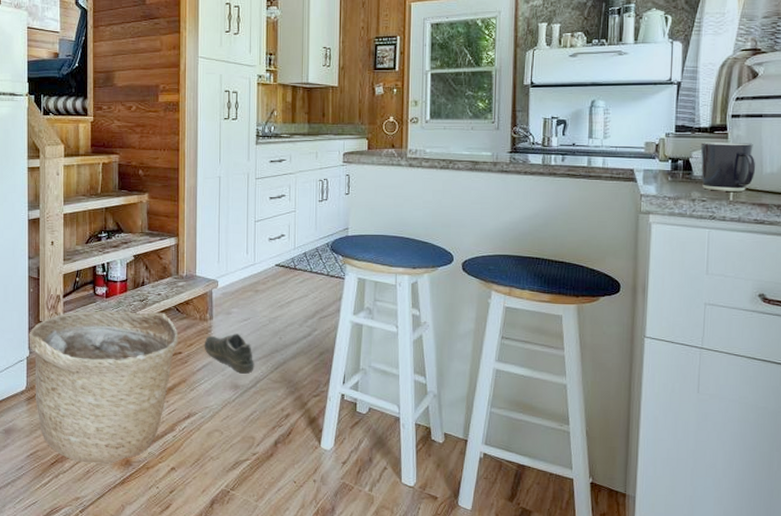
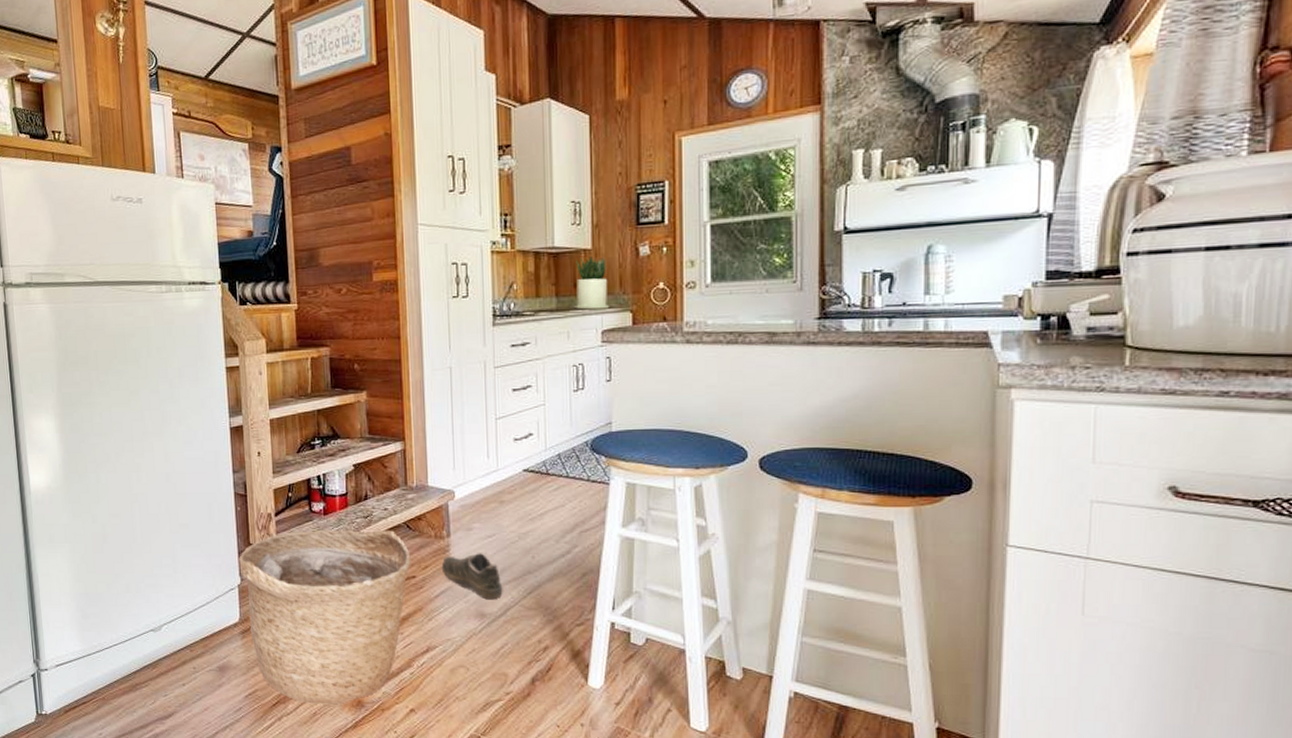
planter: none [322,91,351,136] -> present [574,255,610,310]
mug: present [700,142,755,192] -> none [1081,288,1162,354]

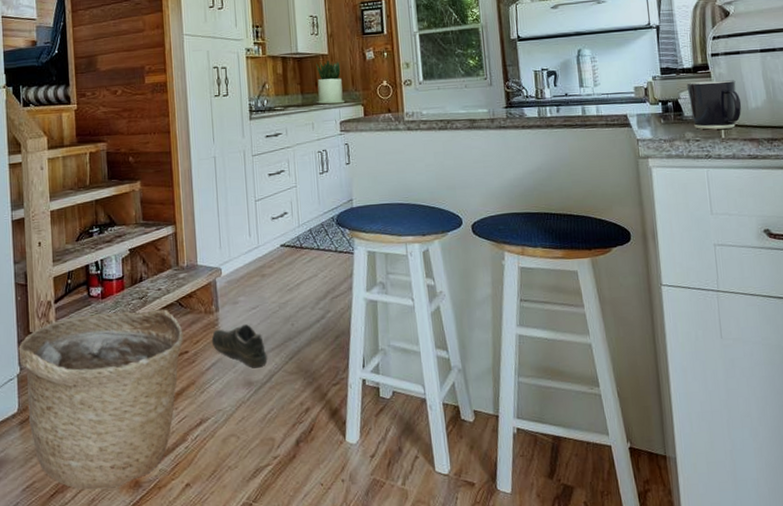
mug: none [1081,288,1162,354] -> present [686,80,741,130]

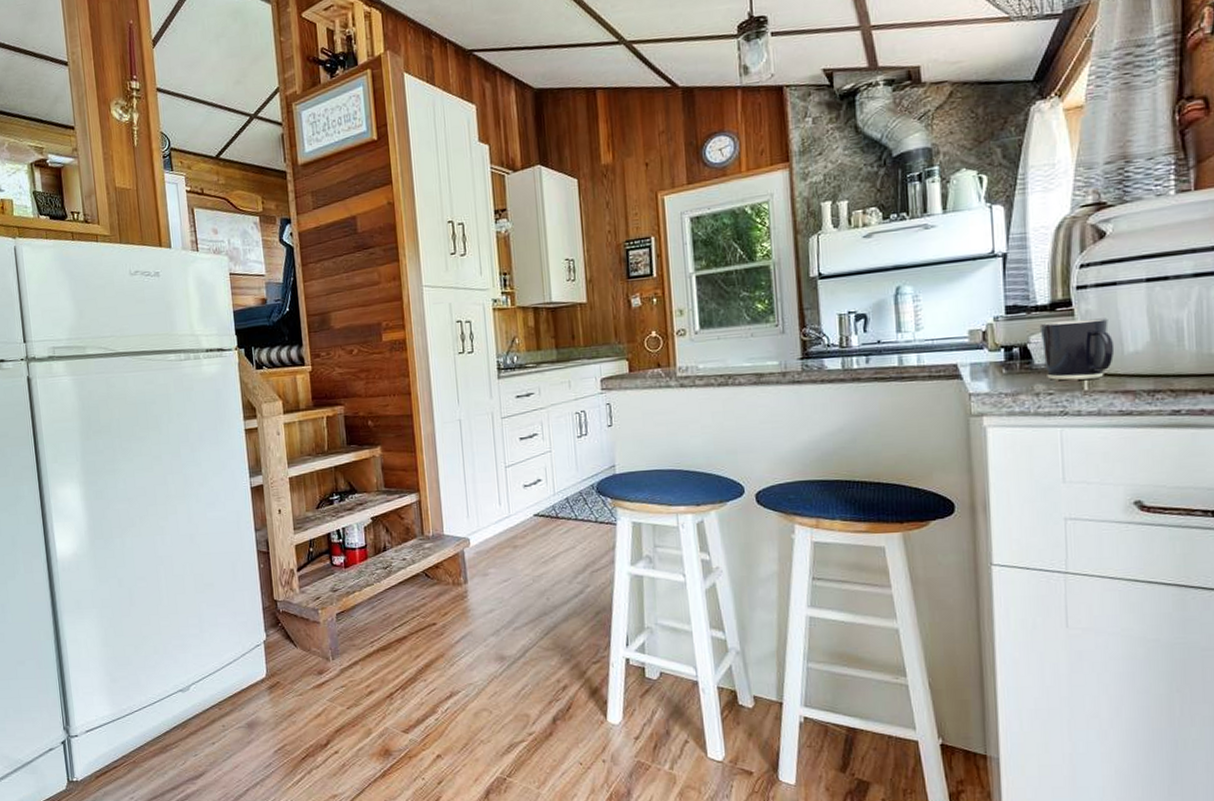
basket: present [18,309,184,491] -> none [263,580,431,756]
shoe: present [211,324,268,368] -> none [460,597,521,643]
planter: present [316,59,346,105] -> none [573,309,607,361]

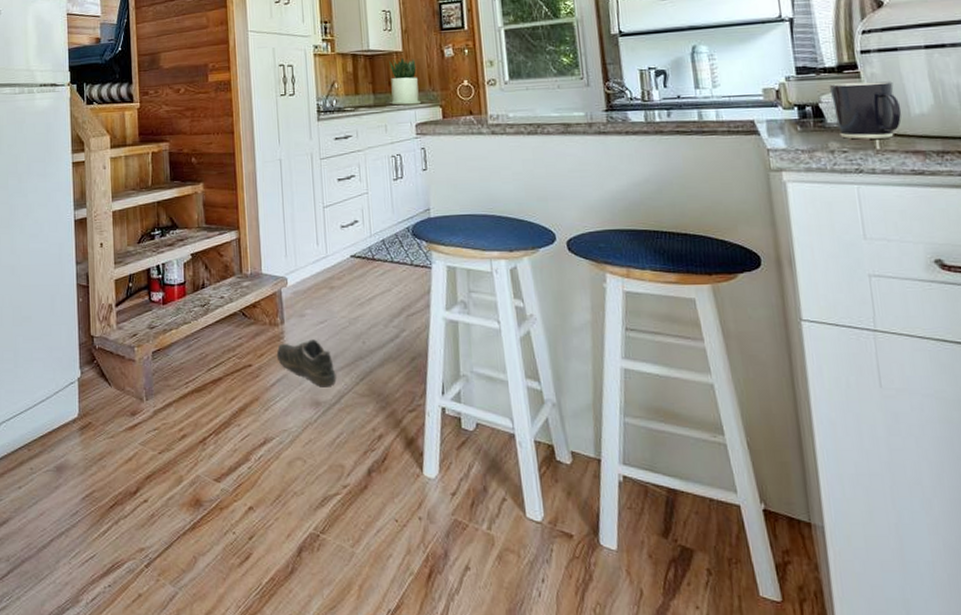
shoe: none [460,597,521,643] -> present [276,339,337,387]
planter: none [573,309,607,361] -> present [389,57,422,106]

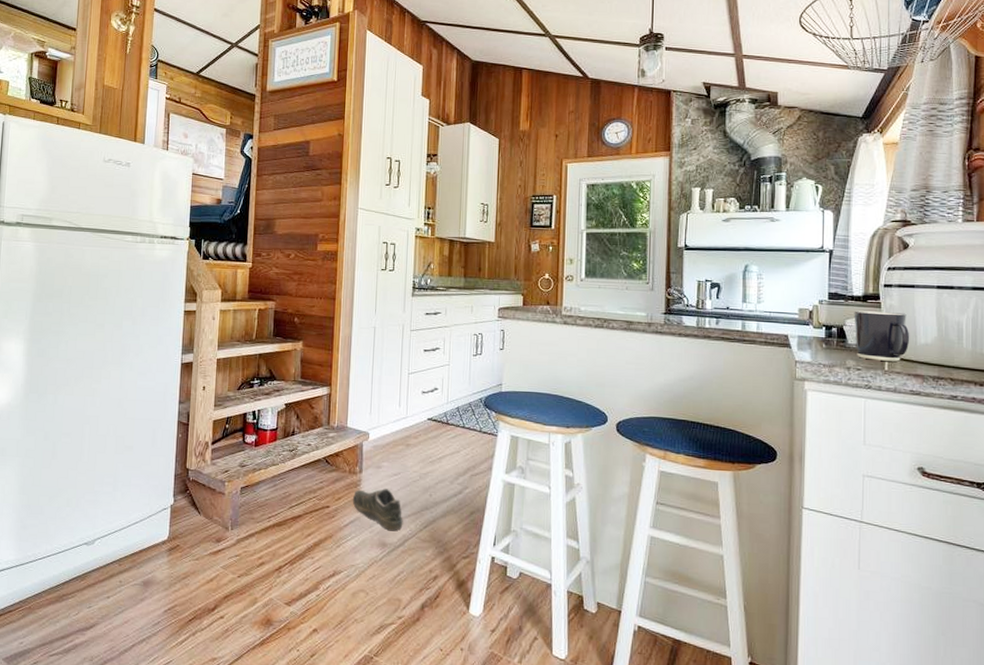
planter: present [389,57,422,106] -> none [478,247,506,291]

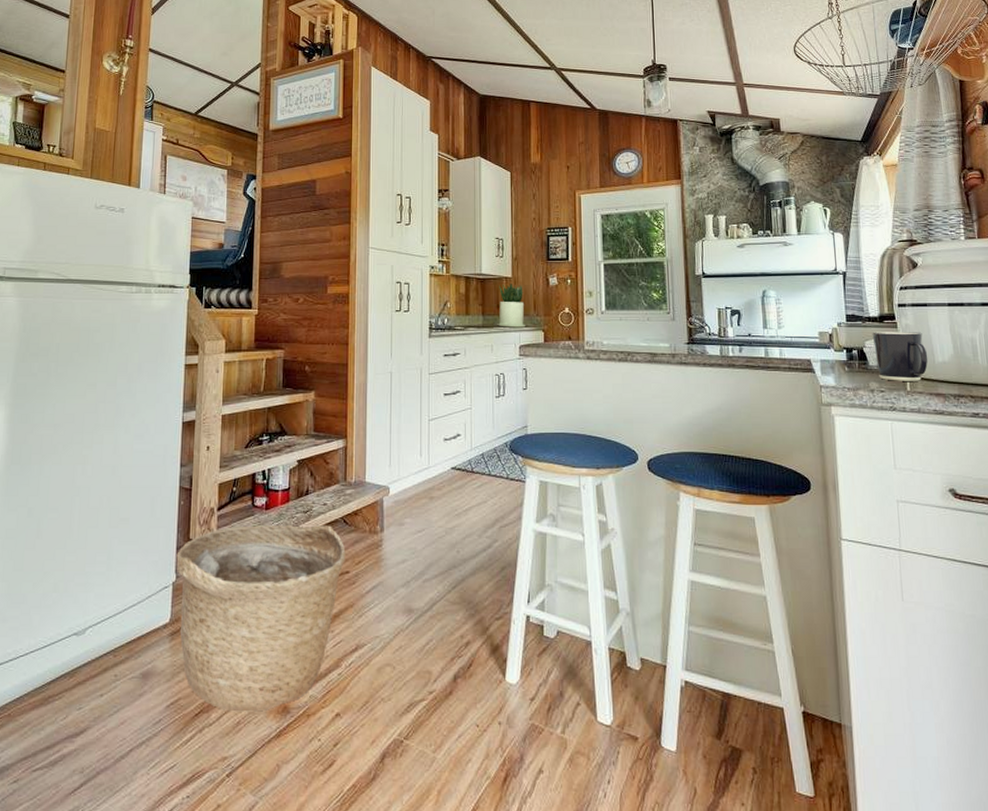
basket: none [174,459,327,622] -> present [176,524,346,712]
shoe: present [352,488,403,531] -> none [374,548,430,595]
planter: none [478,247,506,291] -> present [497,282,526,327]

